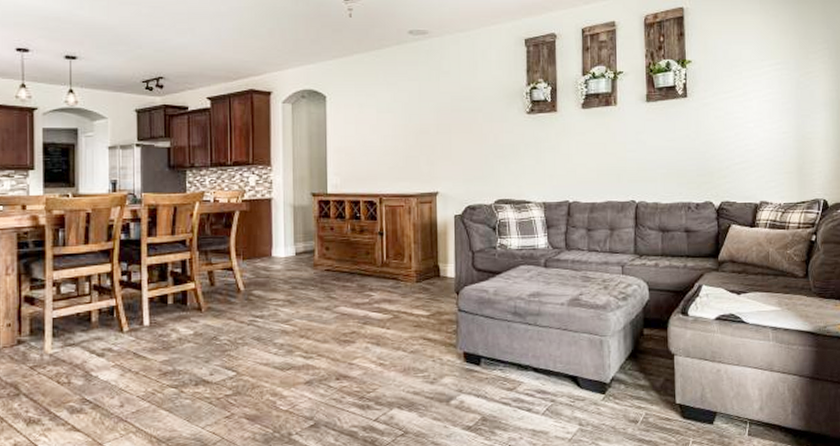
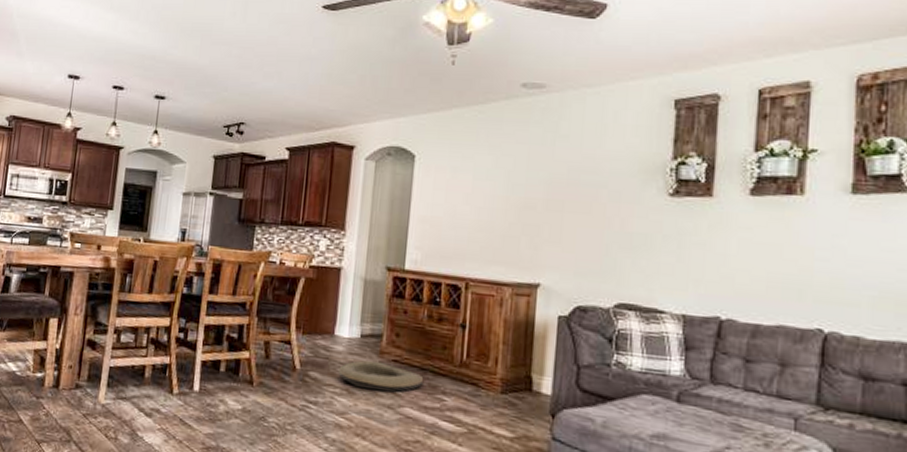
dog bed: none [279,272,353,297] -> present [338,360,424,392]

